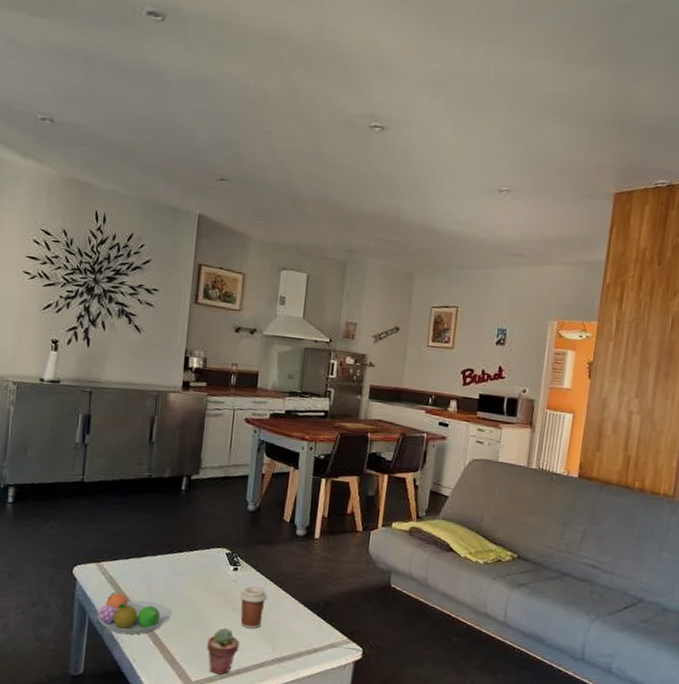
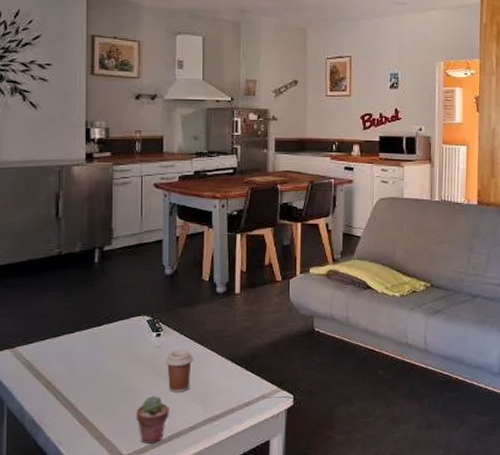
fruit bowl: present [97,592,172,635] -> none [16,376,96,419]

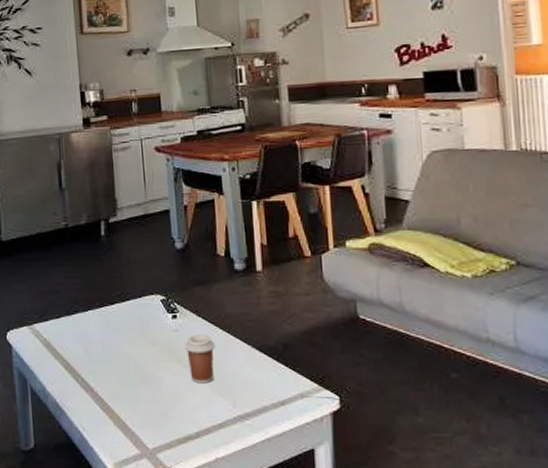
potted succulent: present [136,395,169,444] -> none [158,384,194,439]

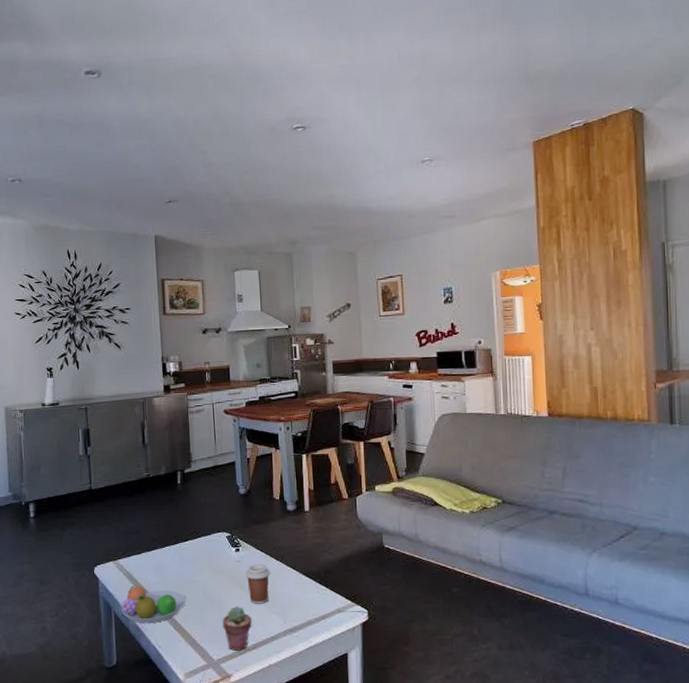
fruit bowl: none [38,355,115,402] -> present [121,585,187,624]
potted succulent: none [158,384,194,439] -> present [222,606,252,651]

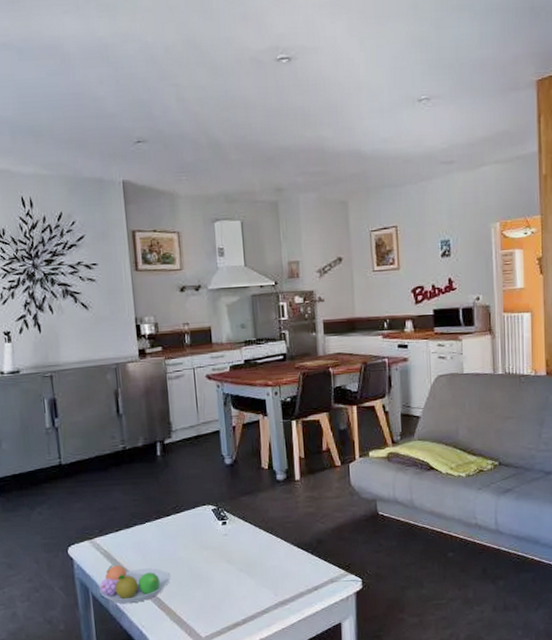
potted succulent: present [222,606,252,651] -> none [210,580,241,627]
coffee cup: present [245,563,270,604] -> none [233,536,260,578]

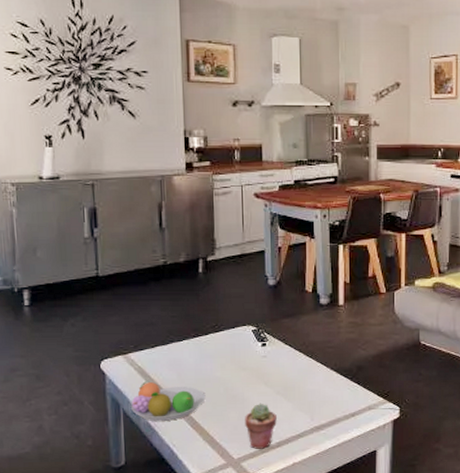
potted succulent: none [210,580,241,627] -> present [245,403,277,449]

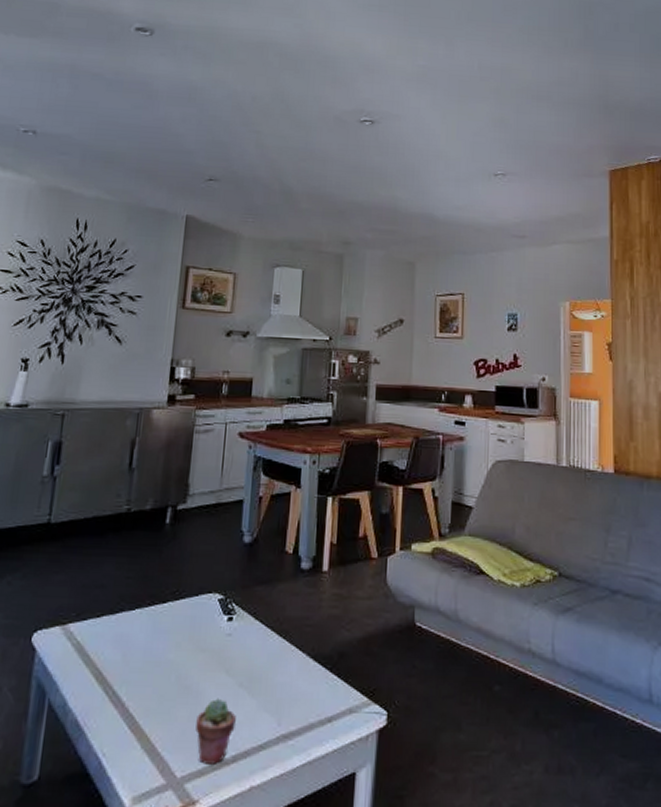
fruit bowl: present [131,381,206,422] -> none [59,662,153,720]

